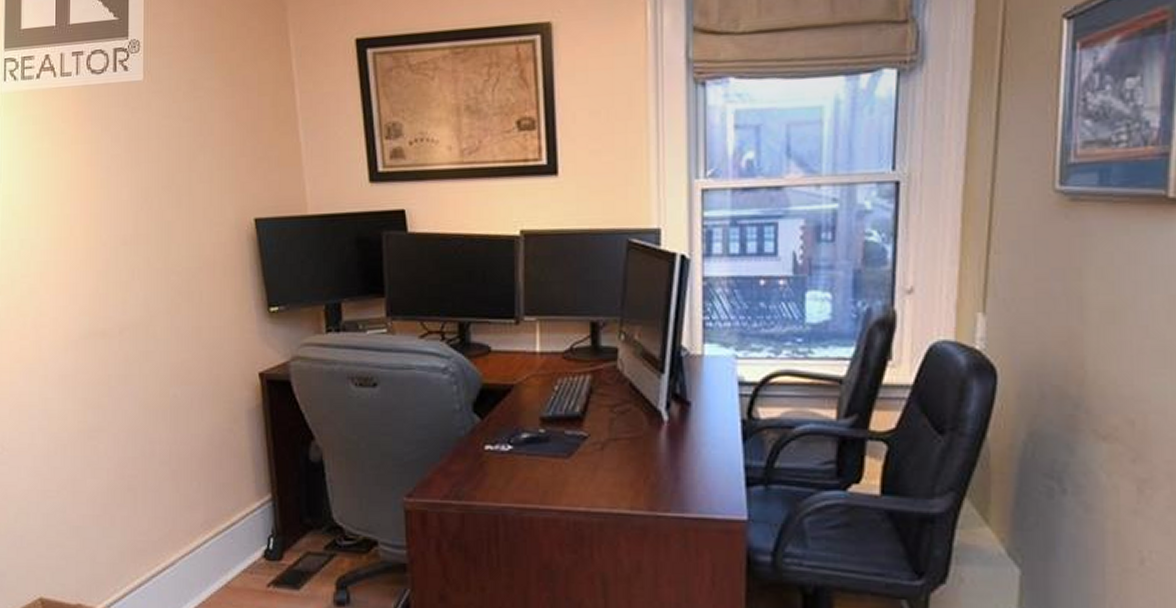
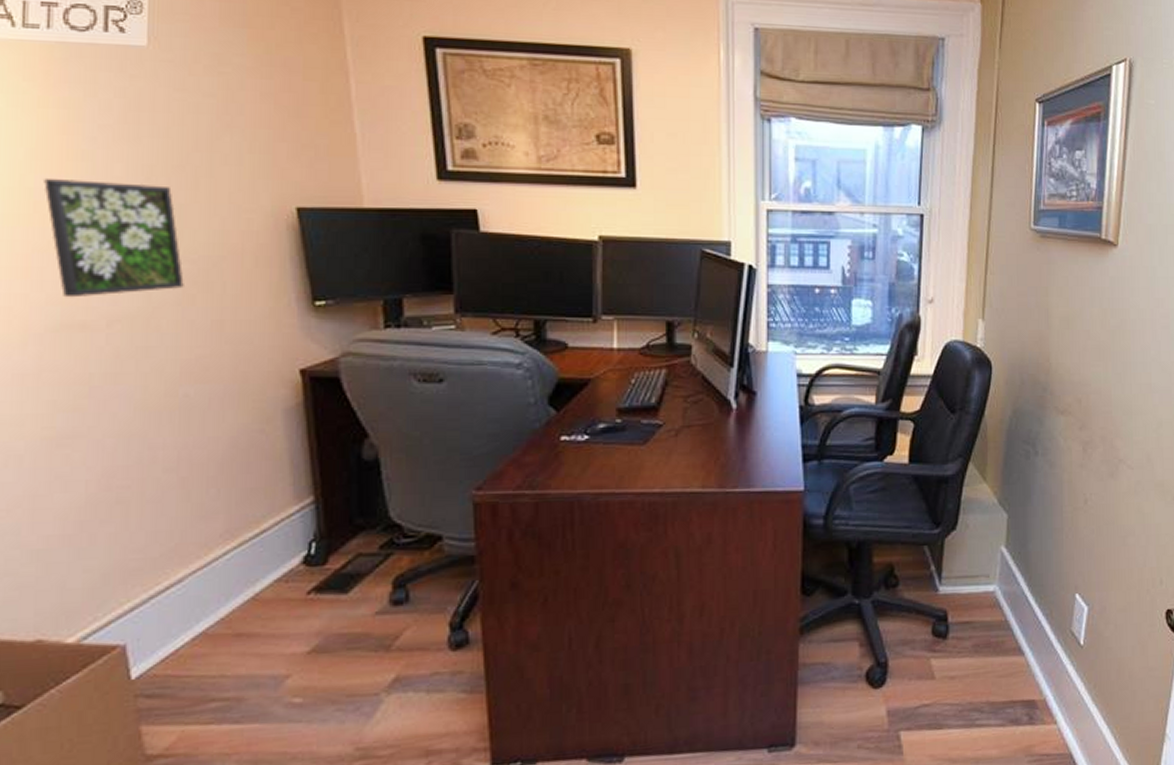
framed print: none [76,205,172,309] -> present [44,177,184,298]

